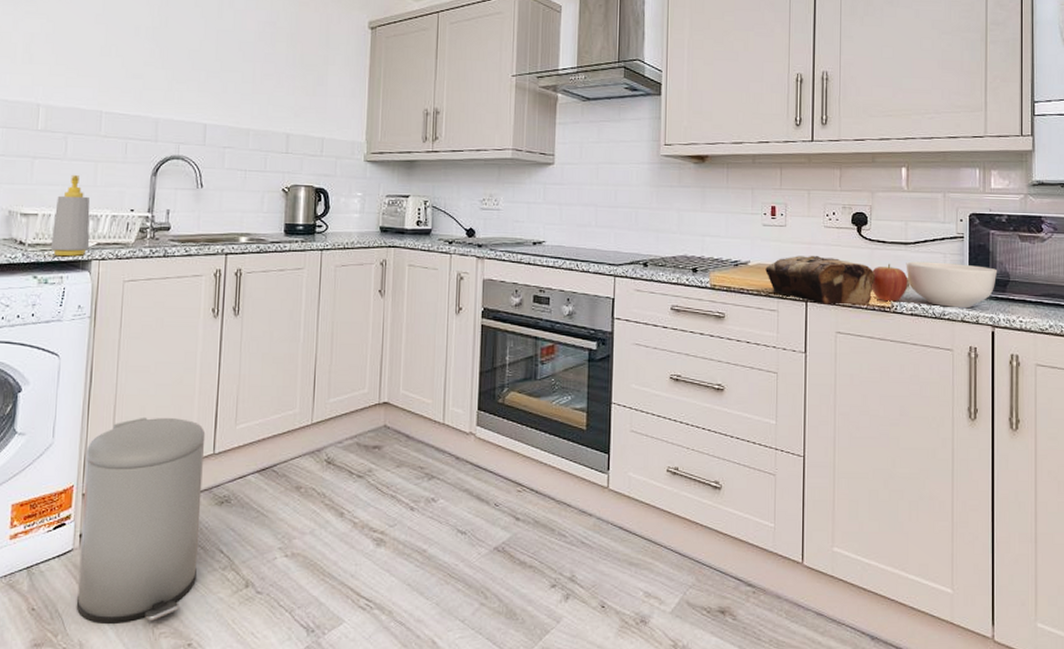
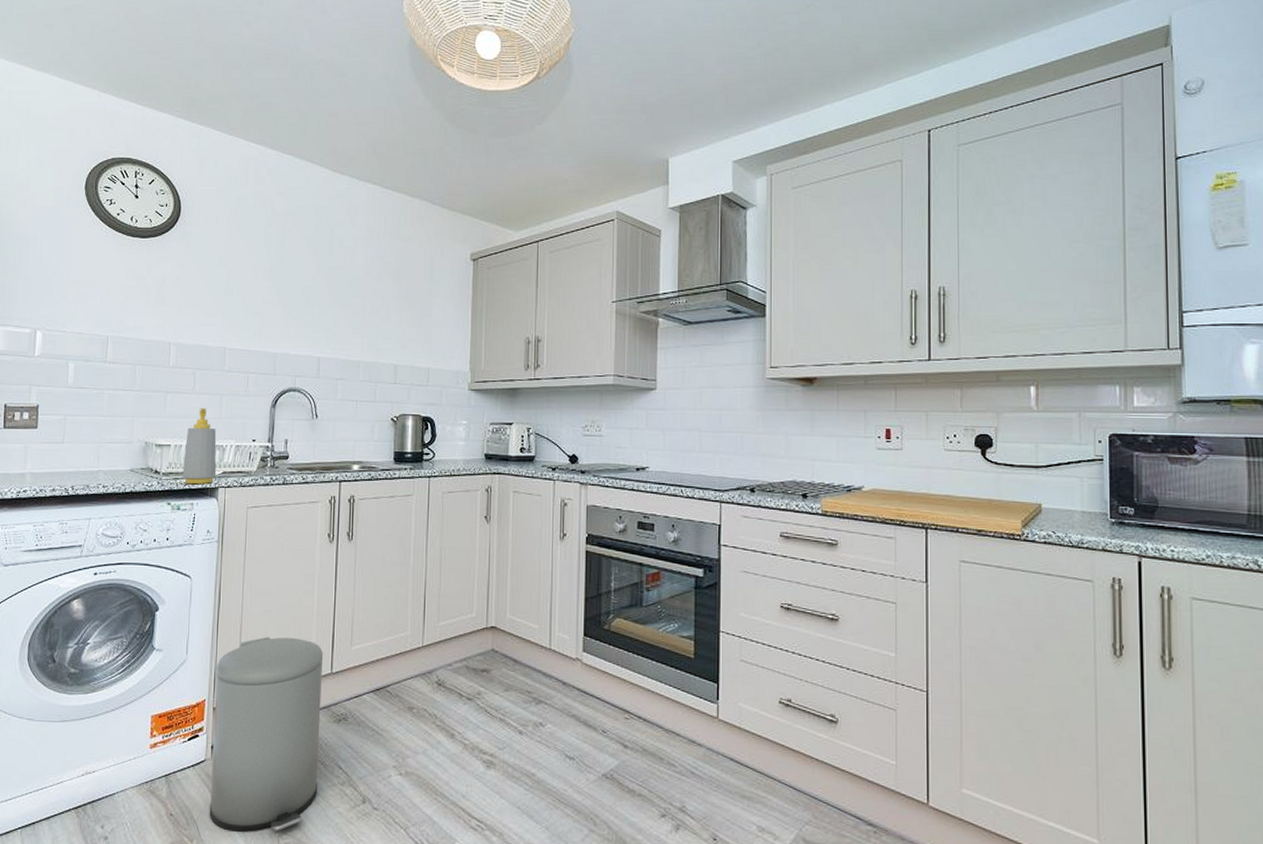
bread loaf: present [765,256,876,305] -> none [881,480,1003,533]
fruit: present [871,263,908,302] -> none [998,488,1040,529]
bowl: present [906,261,998,309] -> none [1037,486,1144,537]

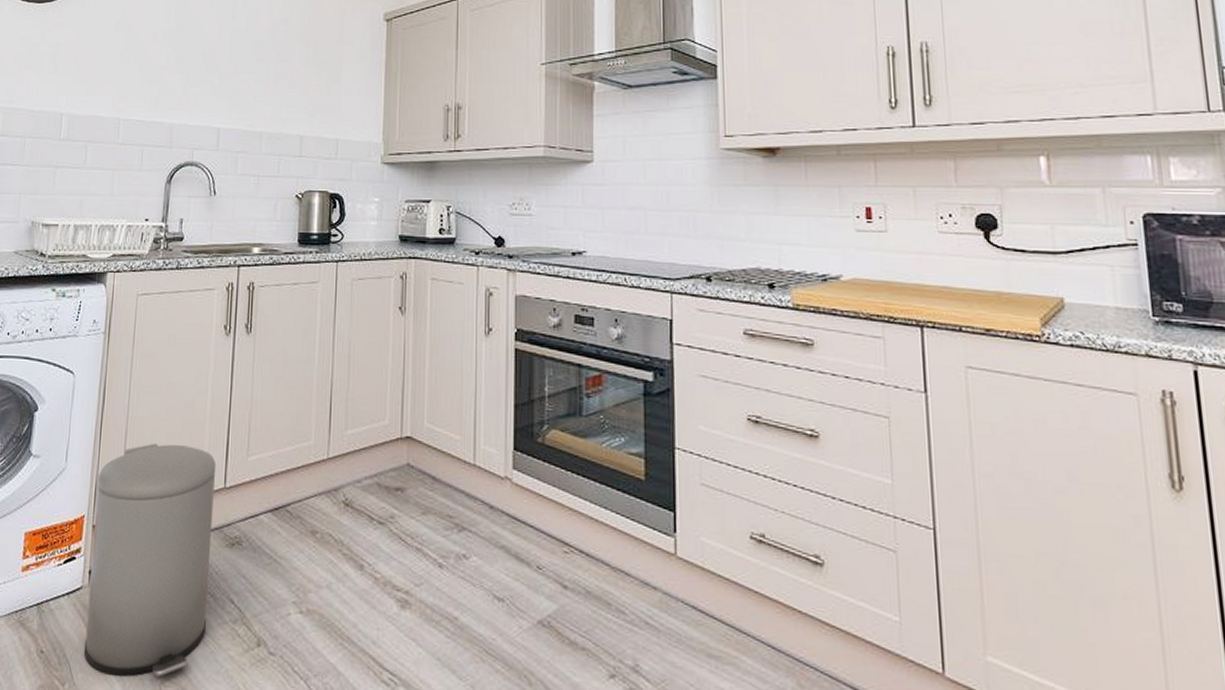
soap bottle: present [182,407,217,485] -> none [68,183,107,269]

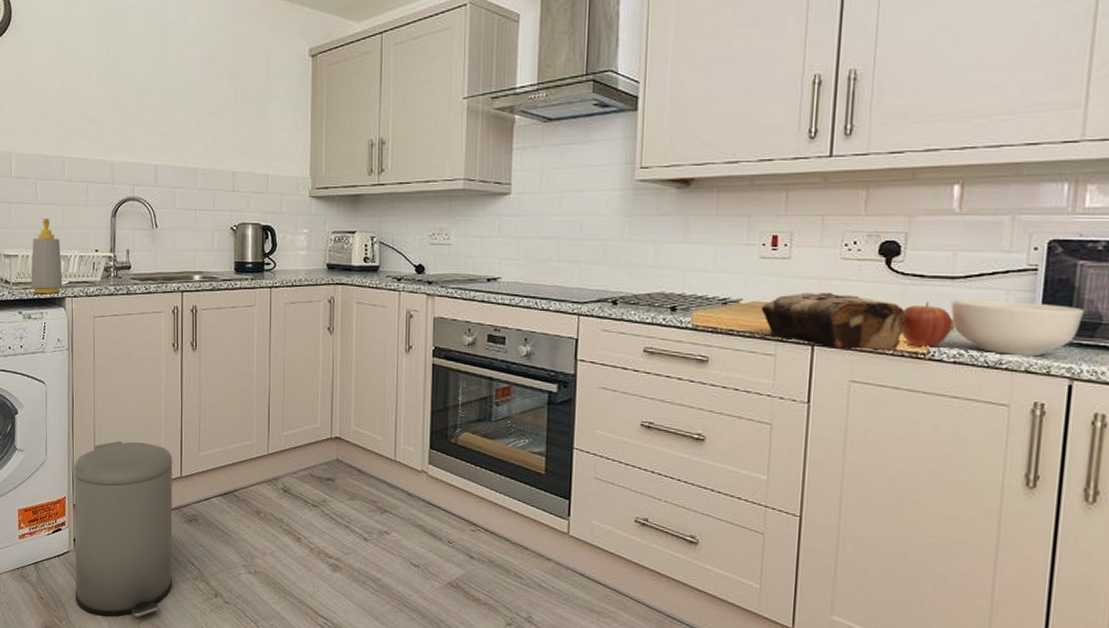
soap bottle: none [68,183,107,269] -> present [30,217,63,294]
bread loaf: none [863,268,1016,332] -> present [761,292,908,351]
fruit: none [1009,278,1063,329] -> present [900,301,953,347]
bowl: none [1056,276,1194,339] -> present [950,299,1085,357]

